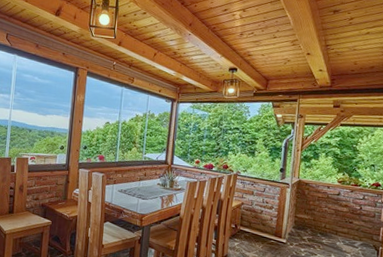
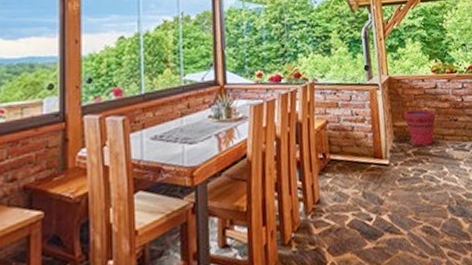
bucket: none [306,207,334,237] -> present [404,109,436,146]

